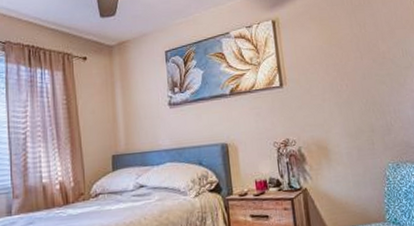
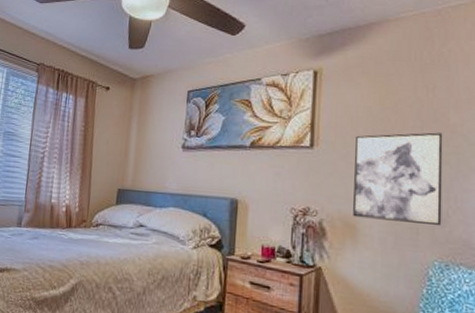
wall art: none [314,60,389,140] -> present [353,132,443,225]

